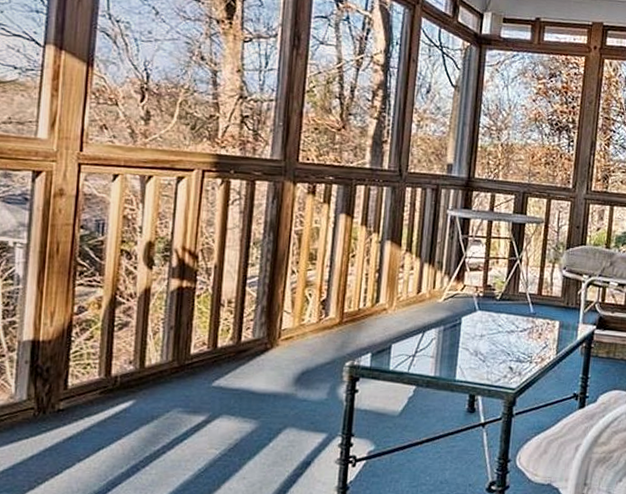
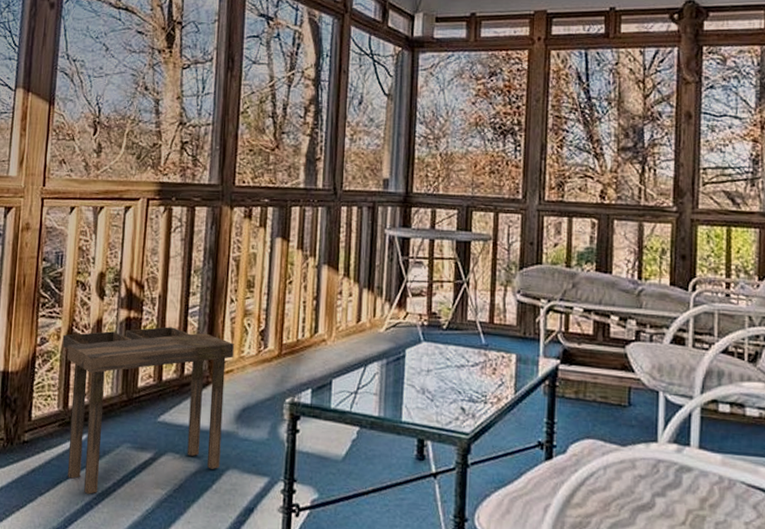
side table: none [103,296,294,458] -> present [62,327,234,494]

